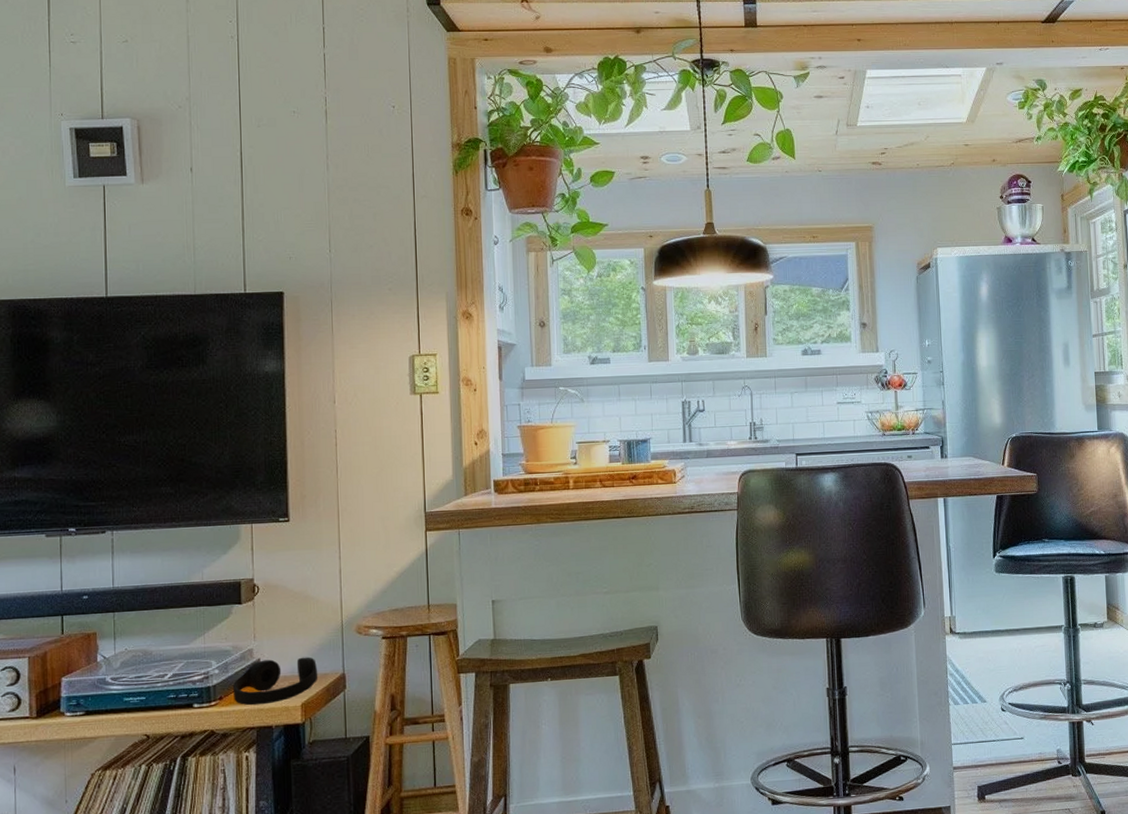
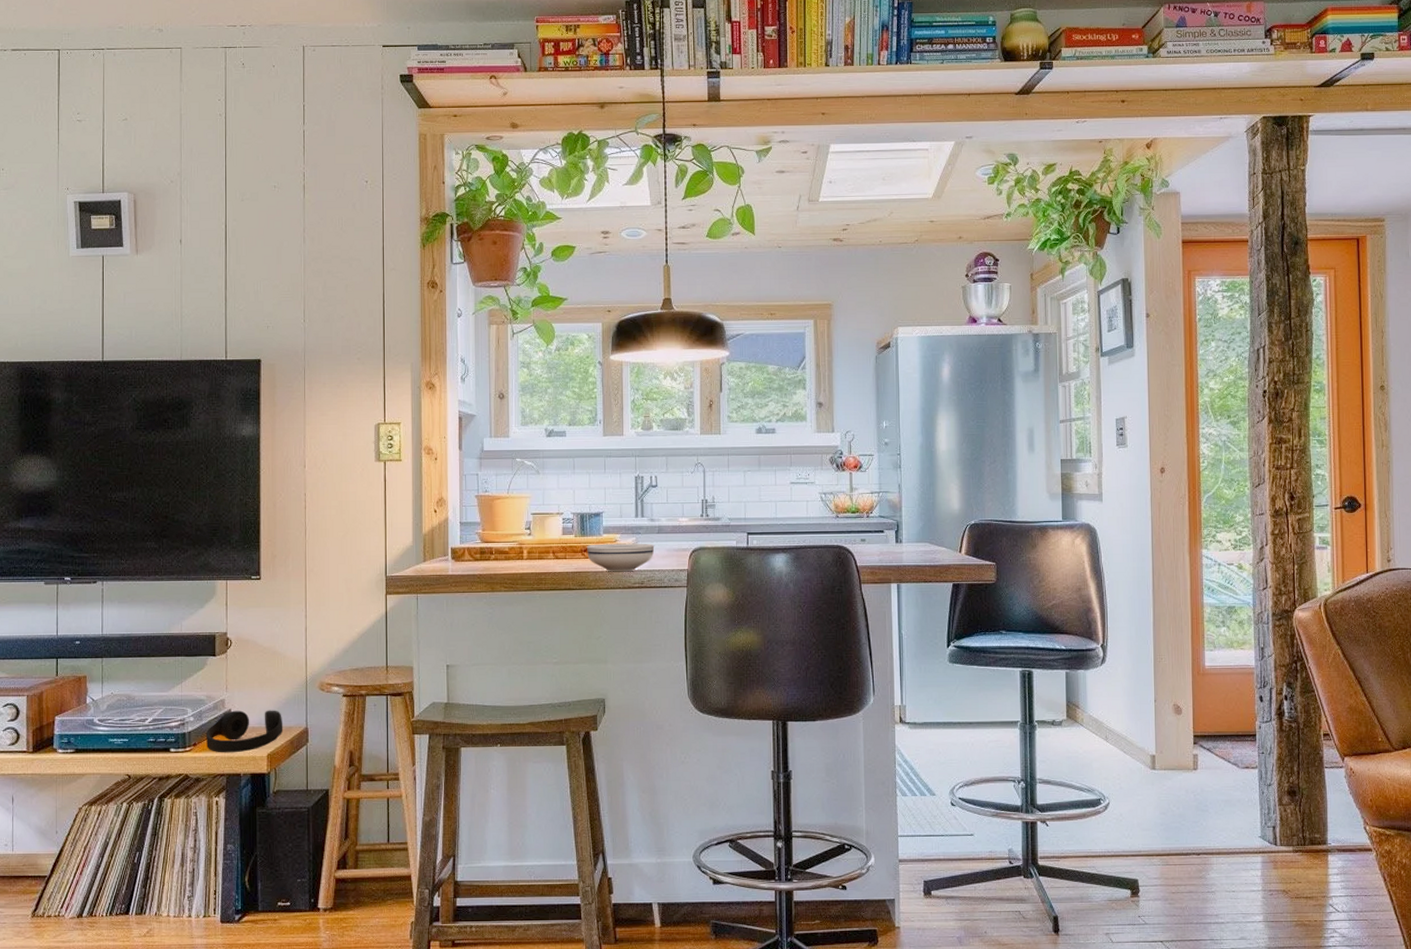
bowl: none [634,468,704,498] -> present [586,543,655,571]

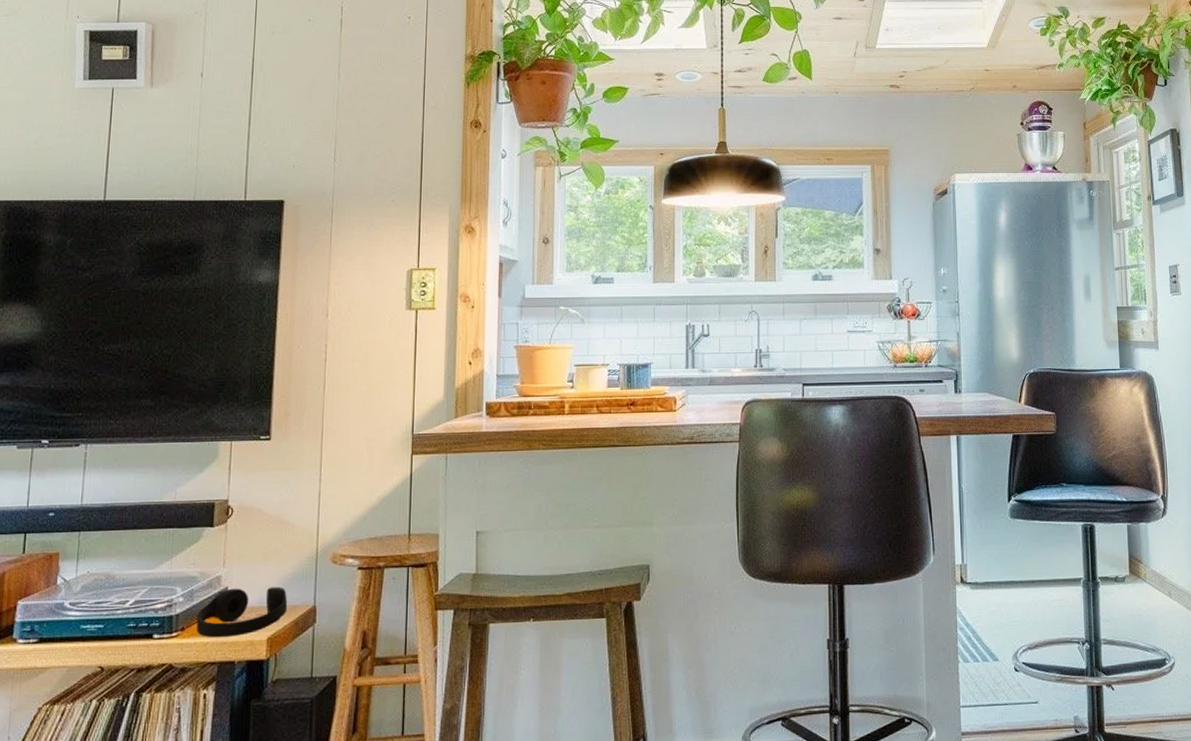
bowl: present [586,543,655,571] -> none [632,395,706,426]

